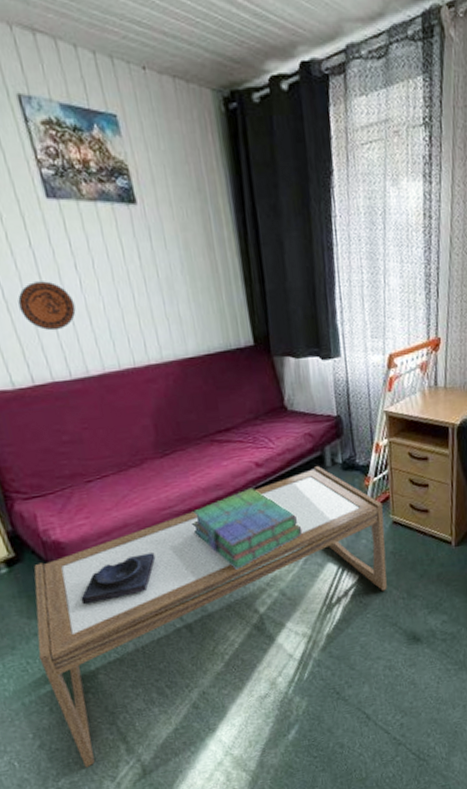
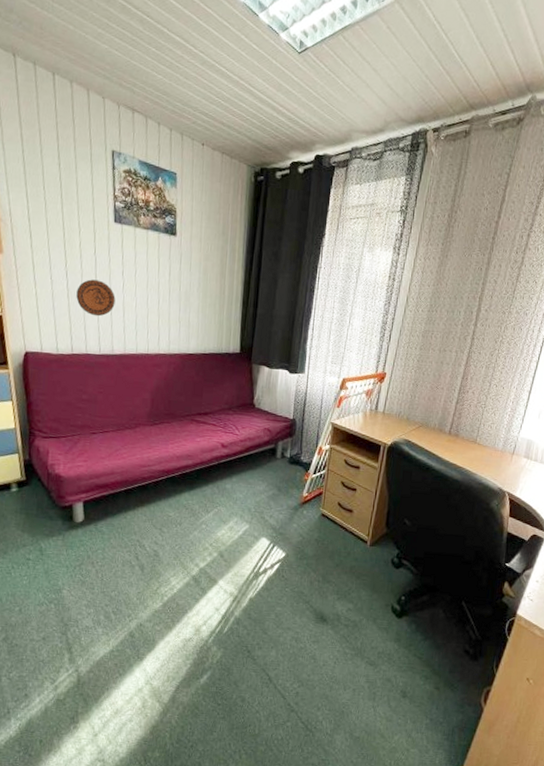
coffee table: present [34,466,387,768] -> none [22,456,317,667]
decorative bowl: present [80,553,156,605] -> none [65,498,129,530]
stack of books: present [192,488,303,570] -> none [162,463,248,527]

